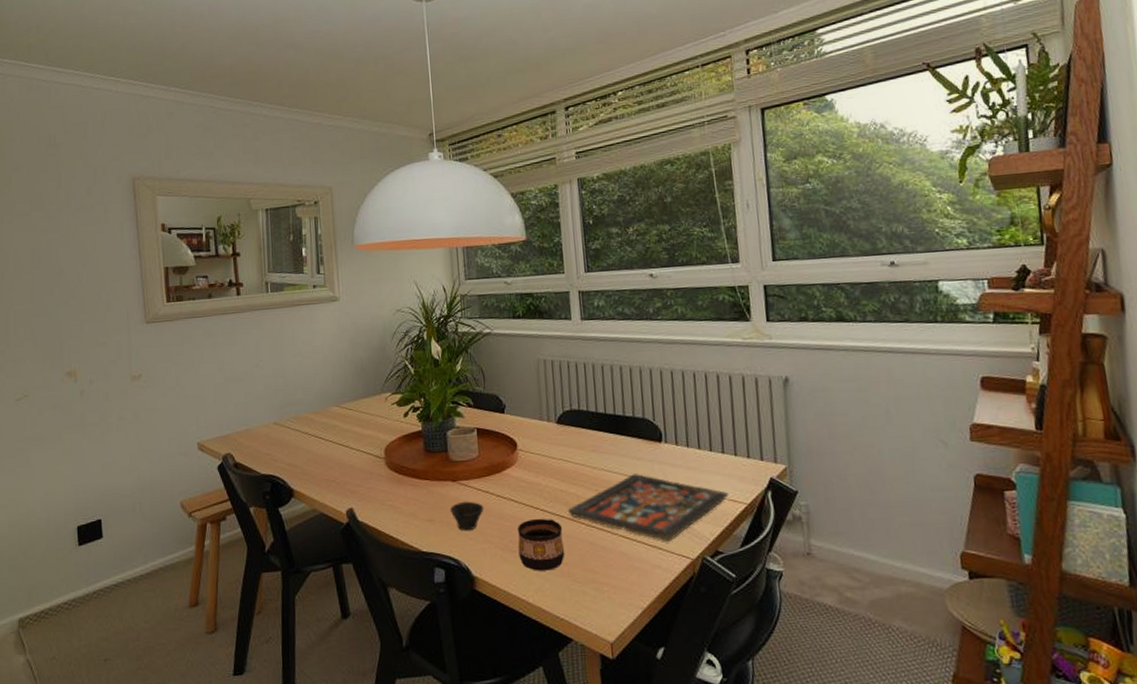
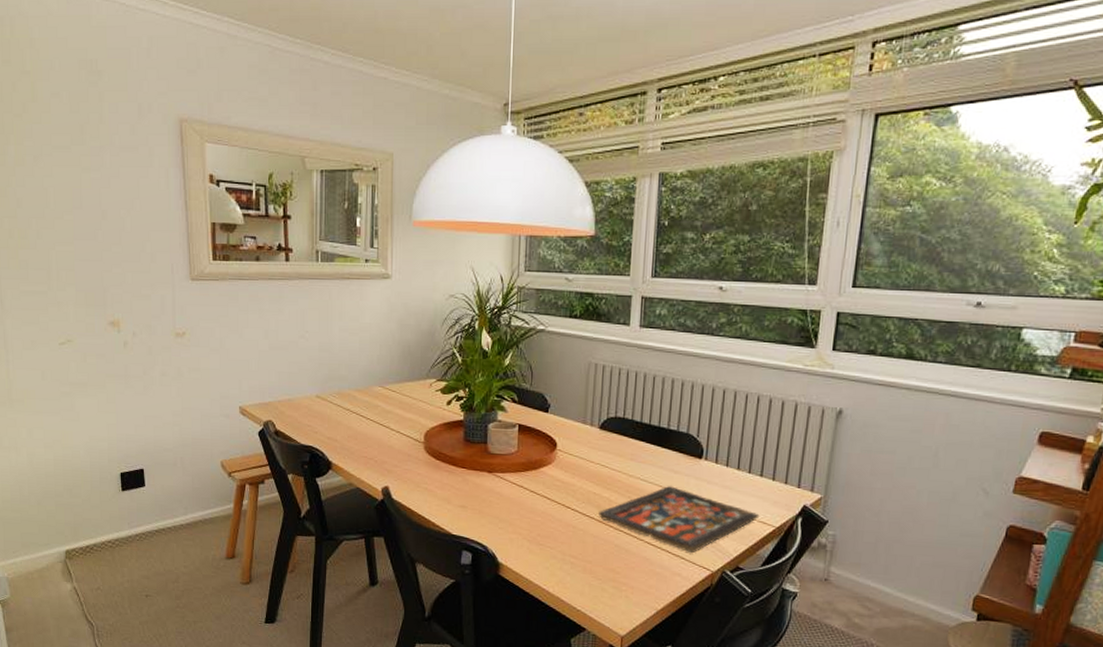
cup: present [449,501,484,531] -> none [483,492,517,521]
cup: present [518,518,565,571] -> none [545,516,590,566]

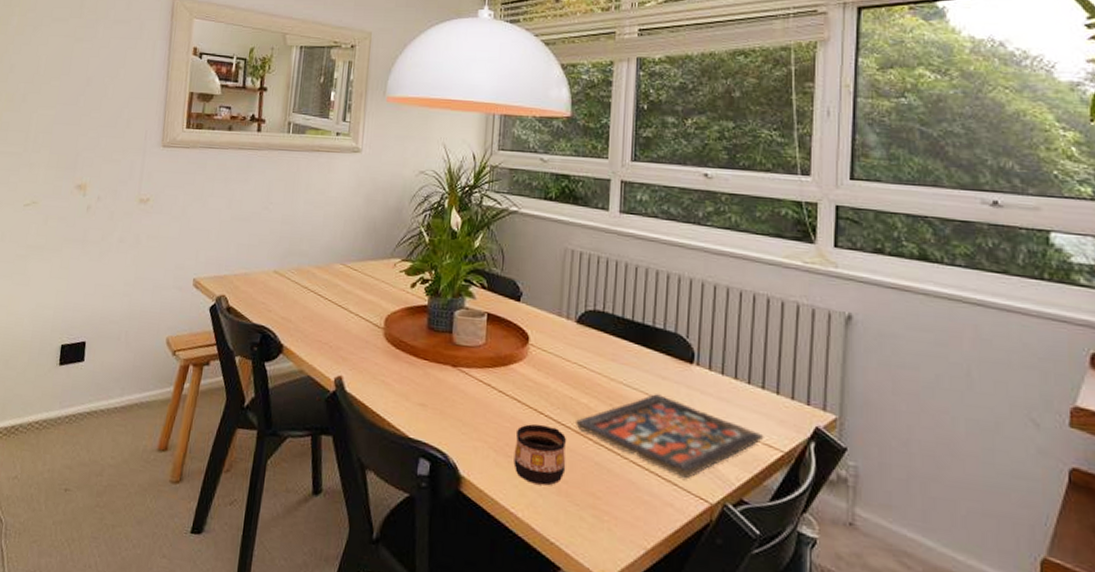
cup: none [545,516,590,566] -> present [513,424,566,486]

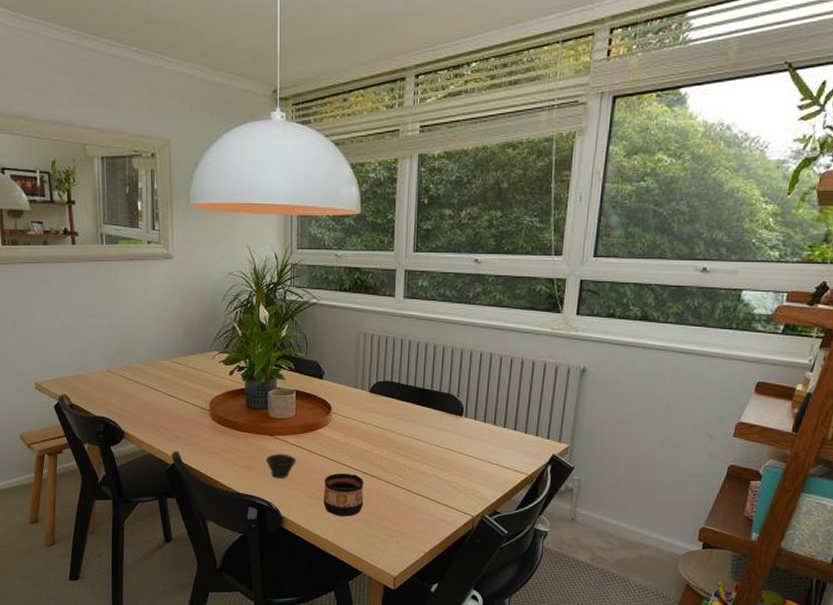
cup: none [445,390,483,425] -> present [265,453,296,479]
board game: present [576,394,764,479] -> none [371,442,514,501]

